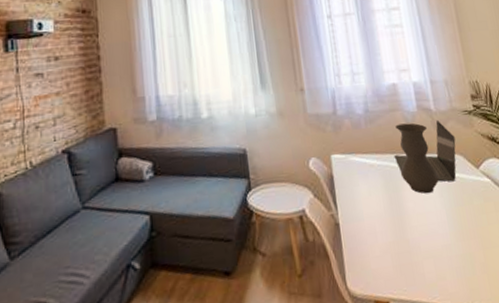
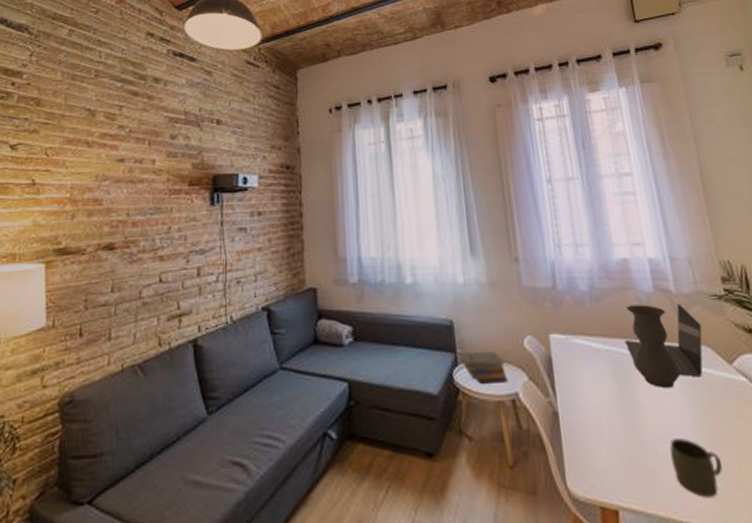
books: none [251,174,296,205] -> present [458,351,508,384]
mug: none [430,234,471,282] -> present [669,438,722,497]

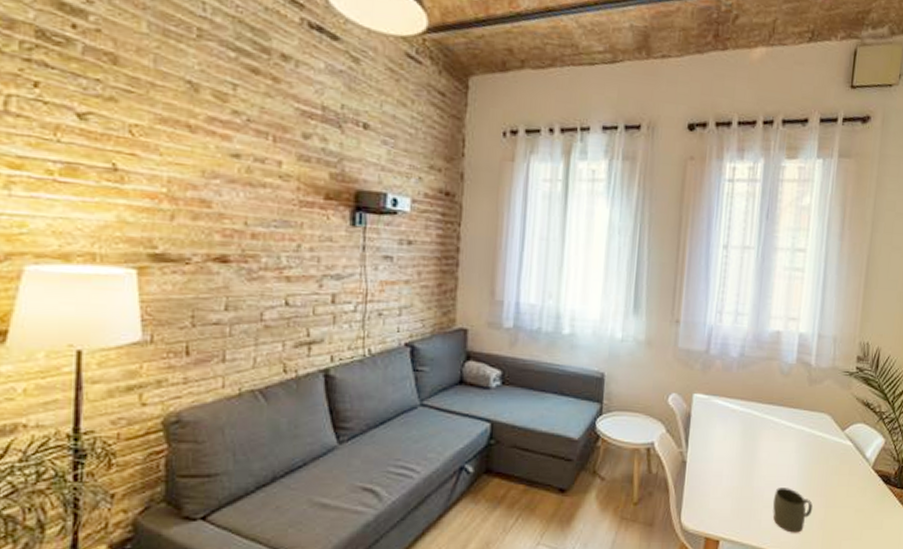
books: present [458,351,508,384] -> none [604,403,647,433]
laptop: present [624,303,703,377] -> none [759,376,828,440]
vase: present [626,304,681,389] -> none [762,374,801,447]

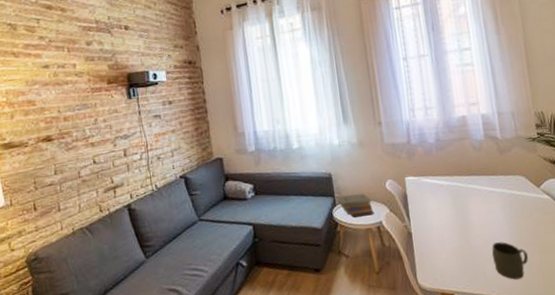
books: none [604,403,647,433] -> present [336,193,374,218]

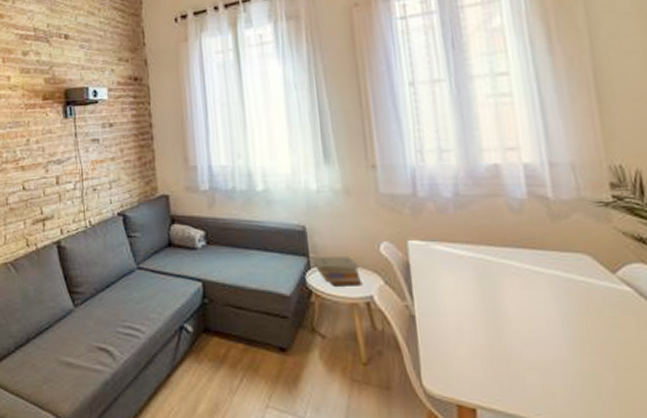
mug: present [491,242,528,280] -> none [536,345,595,402]

